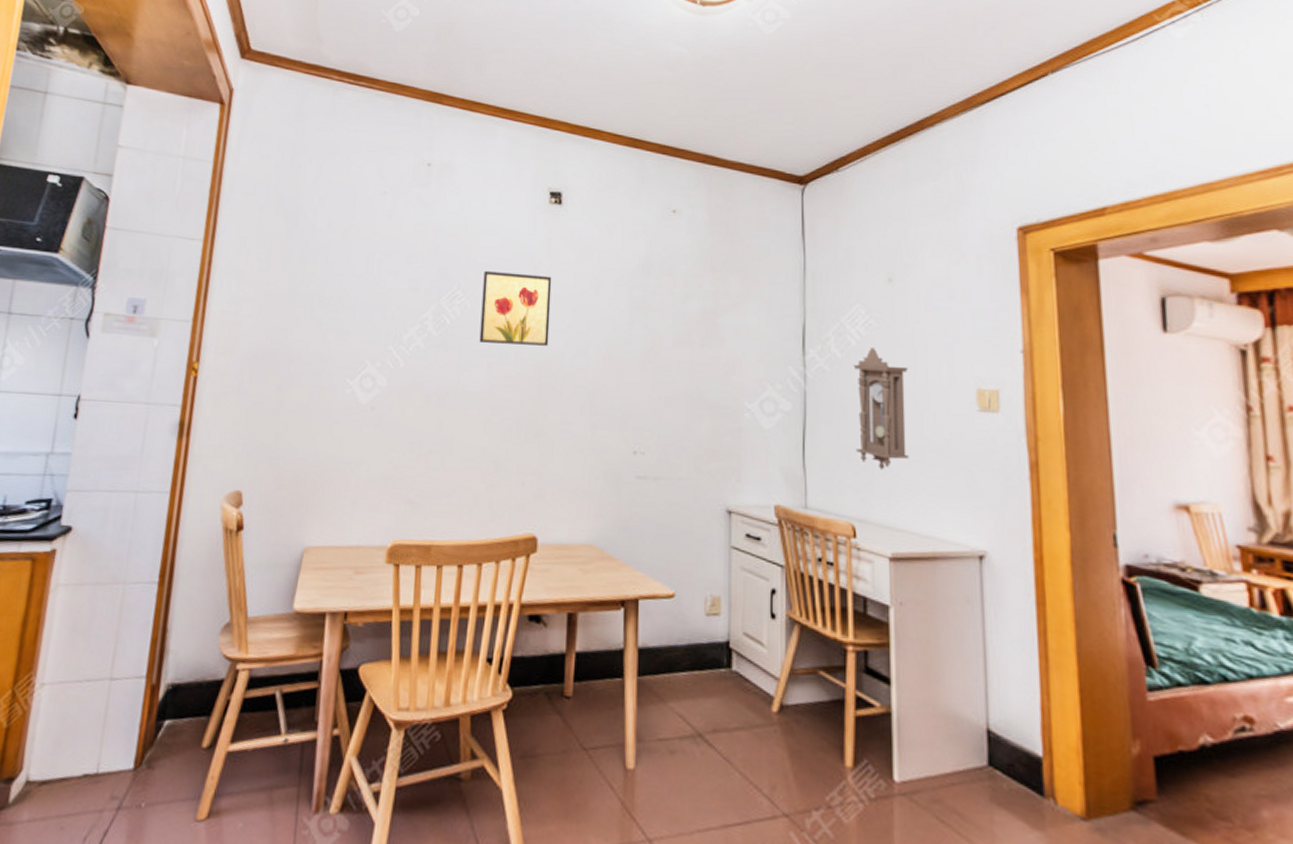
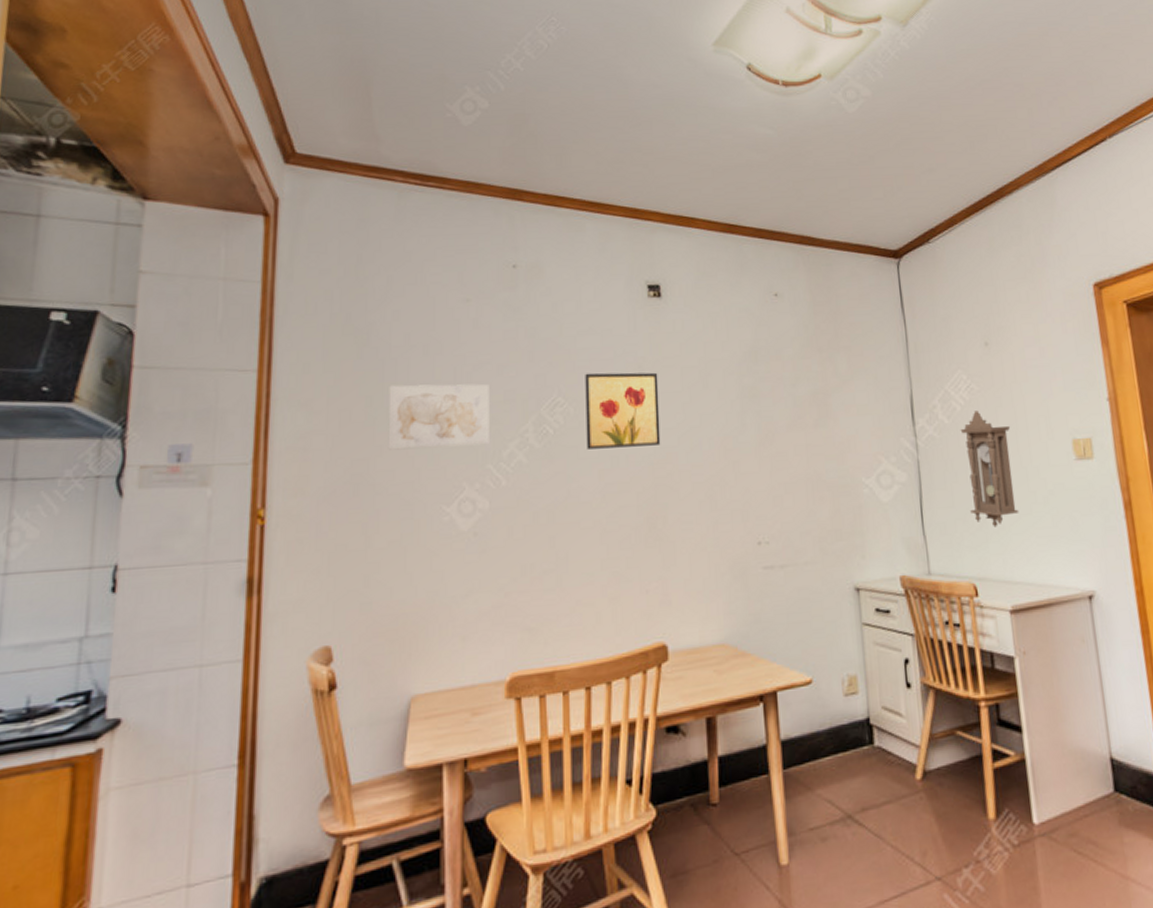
wall art: none [304,264,397,327] -> present [388,384,489,450]

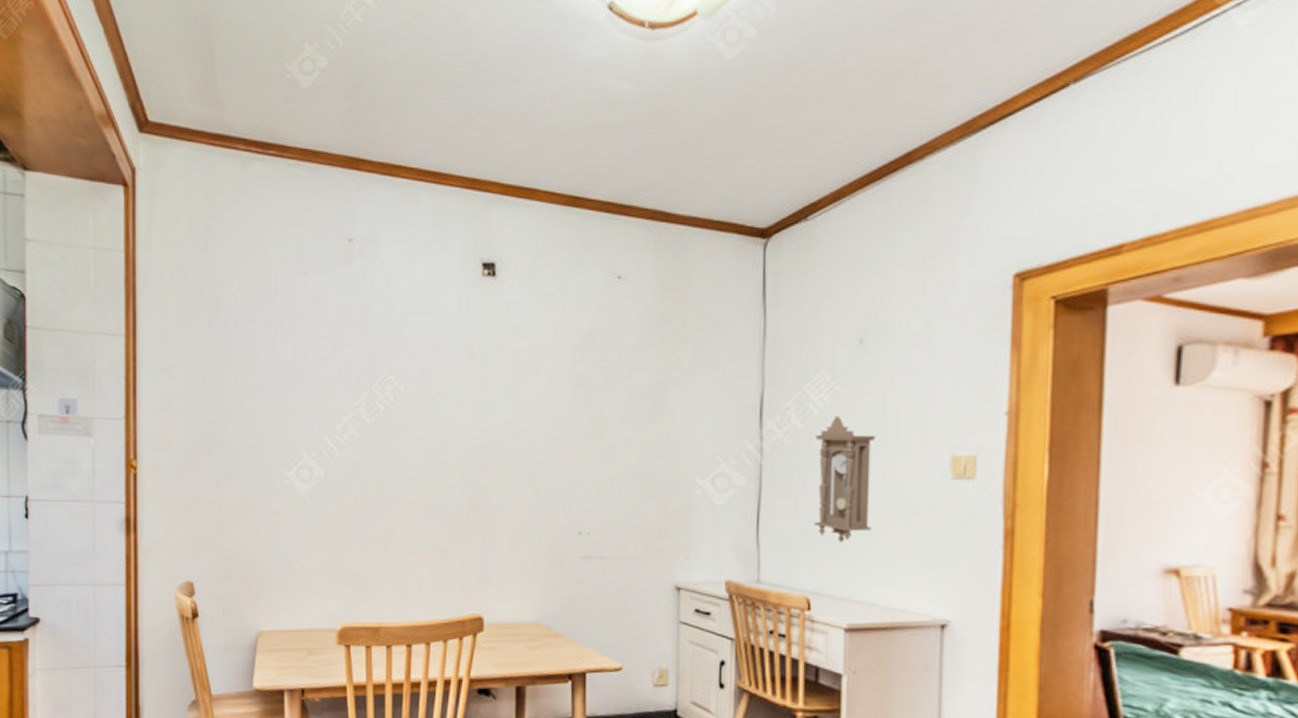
wall art: present [388,384,489,450] -> none [236,355,325,417]
wall art: present [585,372,661,449] -> none [415,352,488,429]

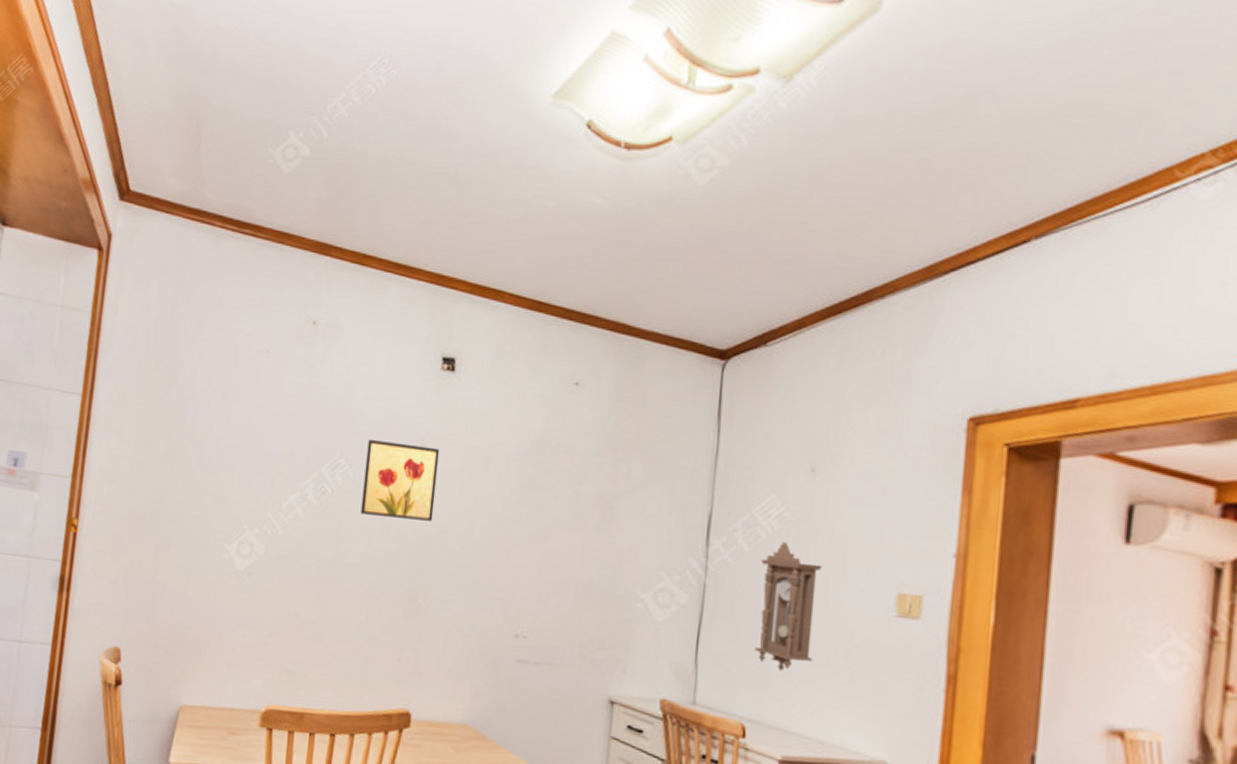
wall art: none [415,352,488,429] -> present [360,439,440,521]

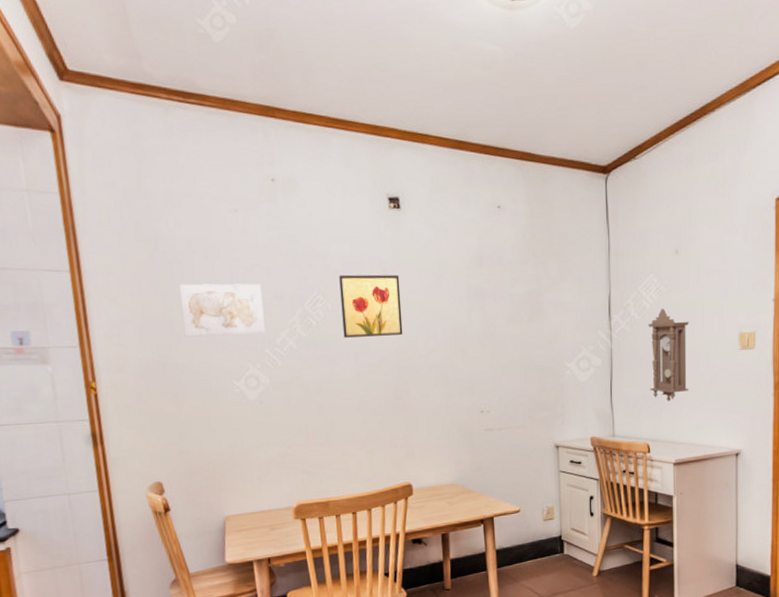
wall art: none [183,424,278,494] -> present [179,283,265,337]

